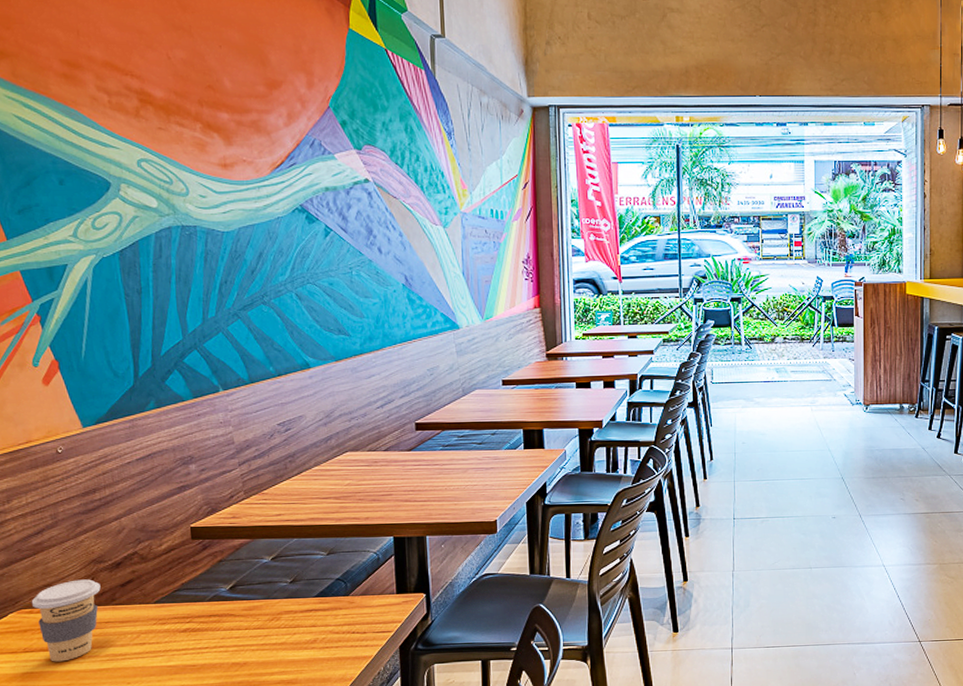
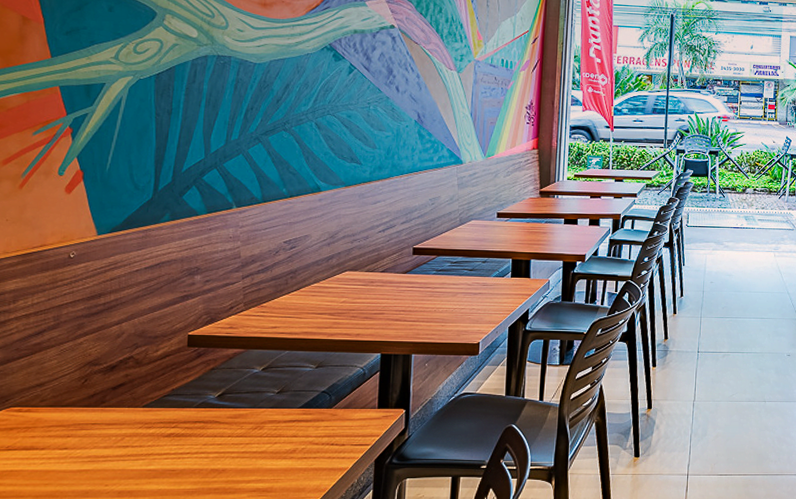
coffee cup: present [31,579,101,662] -> none [21,381,92,461]

